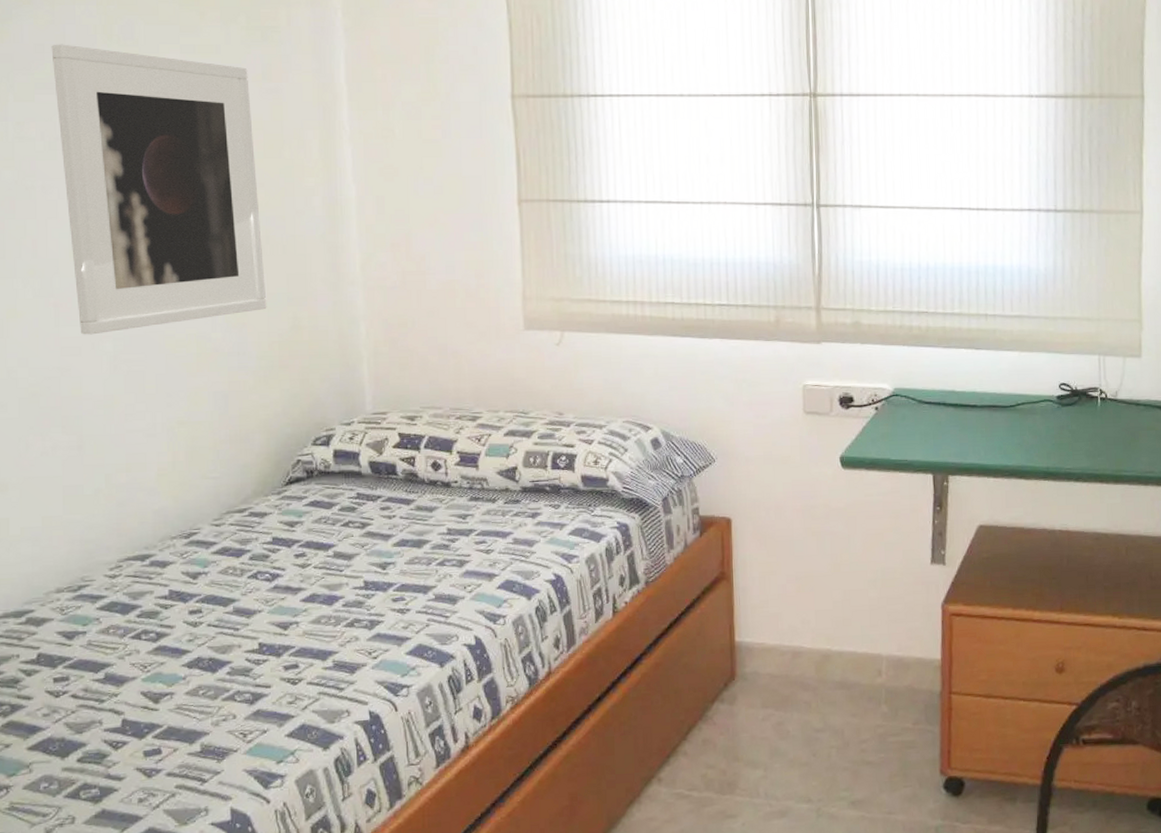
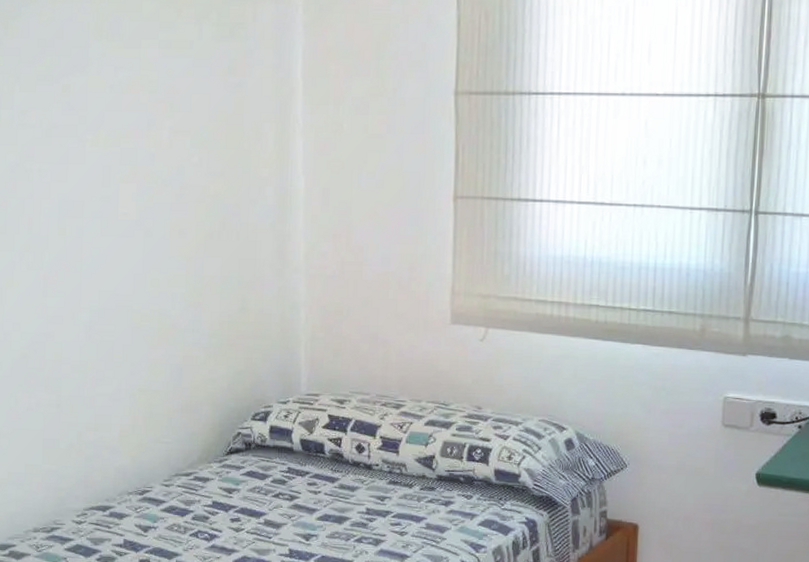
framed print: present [51,44,267,335] -> none [51,39,220,306]

